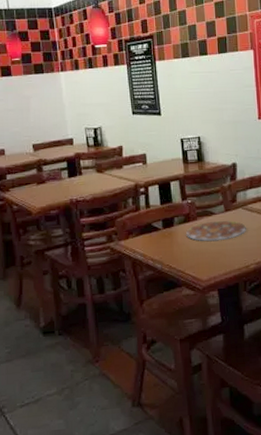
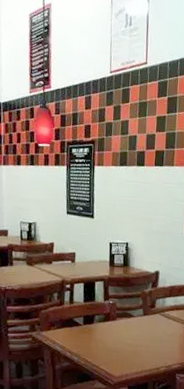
plate: present [186,221,246,242] -> none [105,323,161,342]

